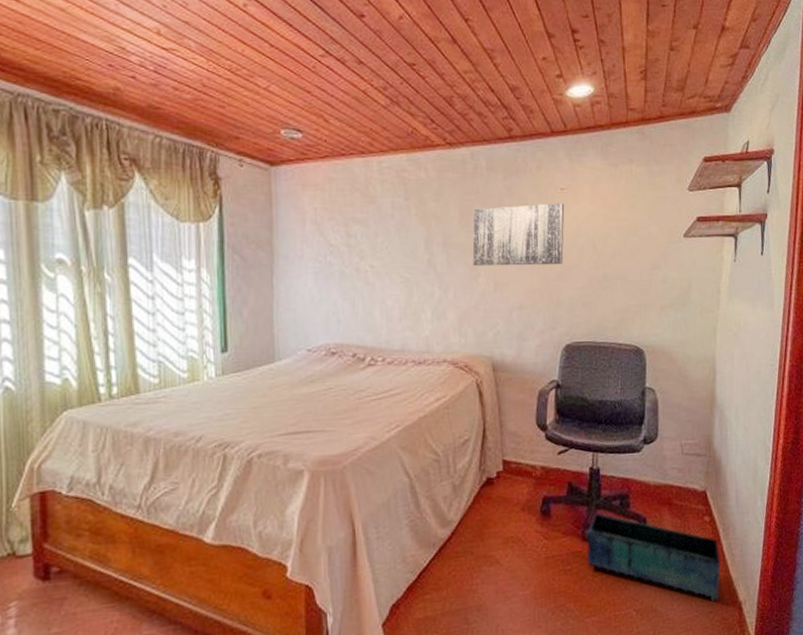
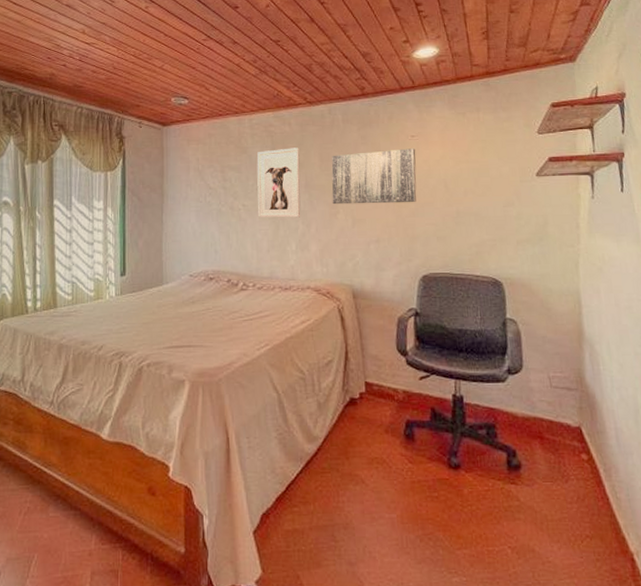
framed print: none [387,198,438,282] -> present [257,147,301,218]
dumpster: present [587,513,721,602] -> none [453,441,606,549]

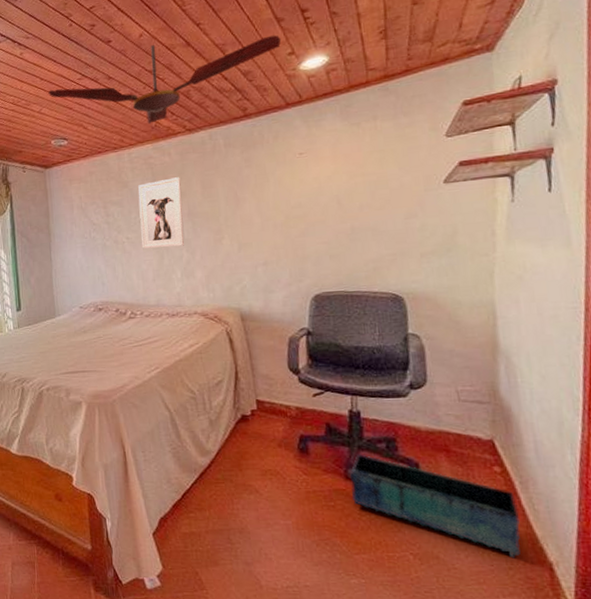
ceiling fan: none [171,16,398,93] -> present [48,35,282,125]
wall art: present [331,148,417,205] -> none [214,166,307,231]
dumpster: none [453,441,606,549] -> present [350,454,521,558]

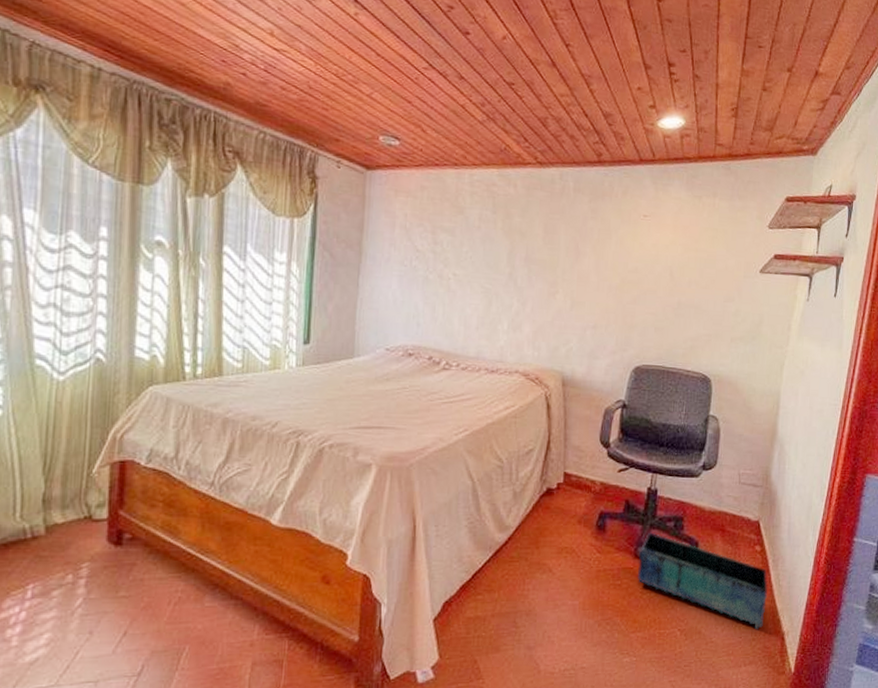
ceiling fan: present [48,35,282,125] -> none [384,52,646,146]
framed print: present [138,177,185,249] -> none [469,213,523,294]

